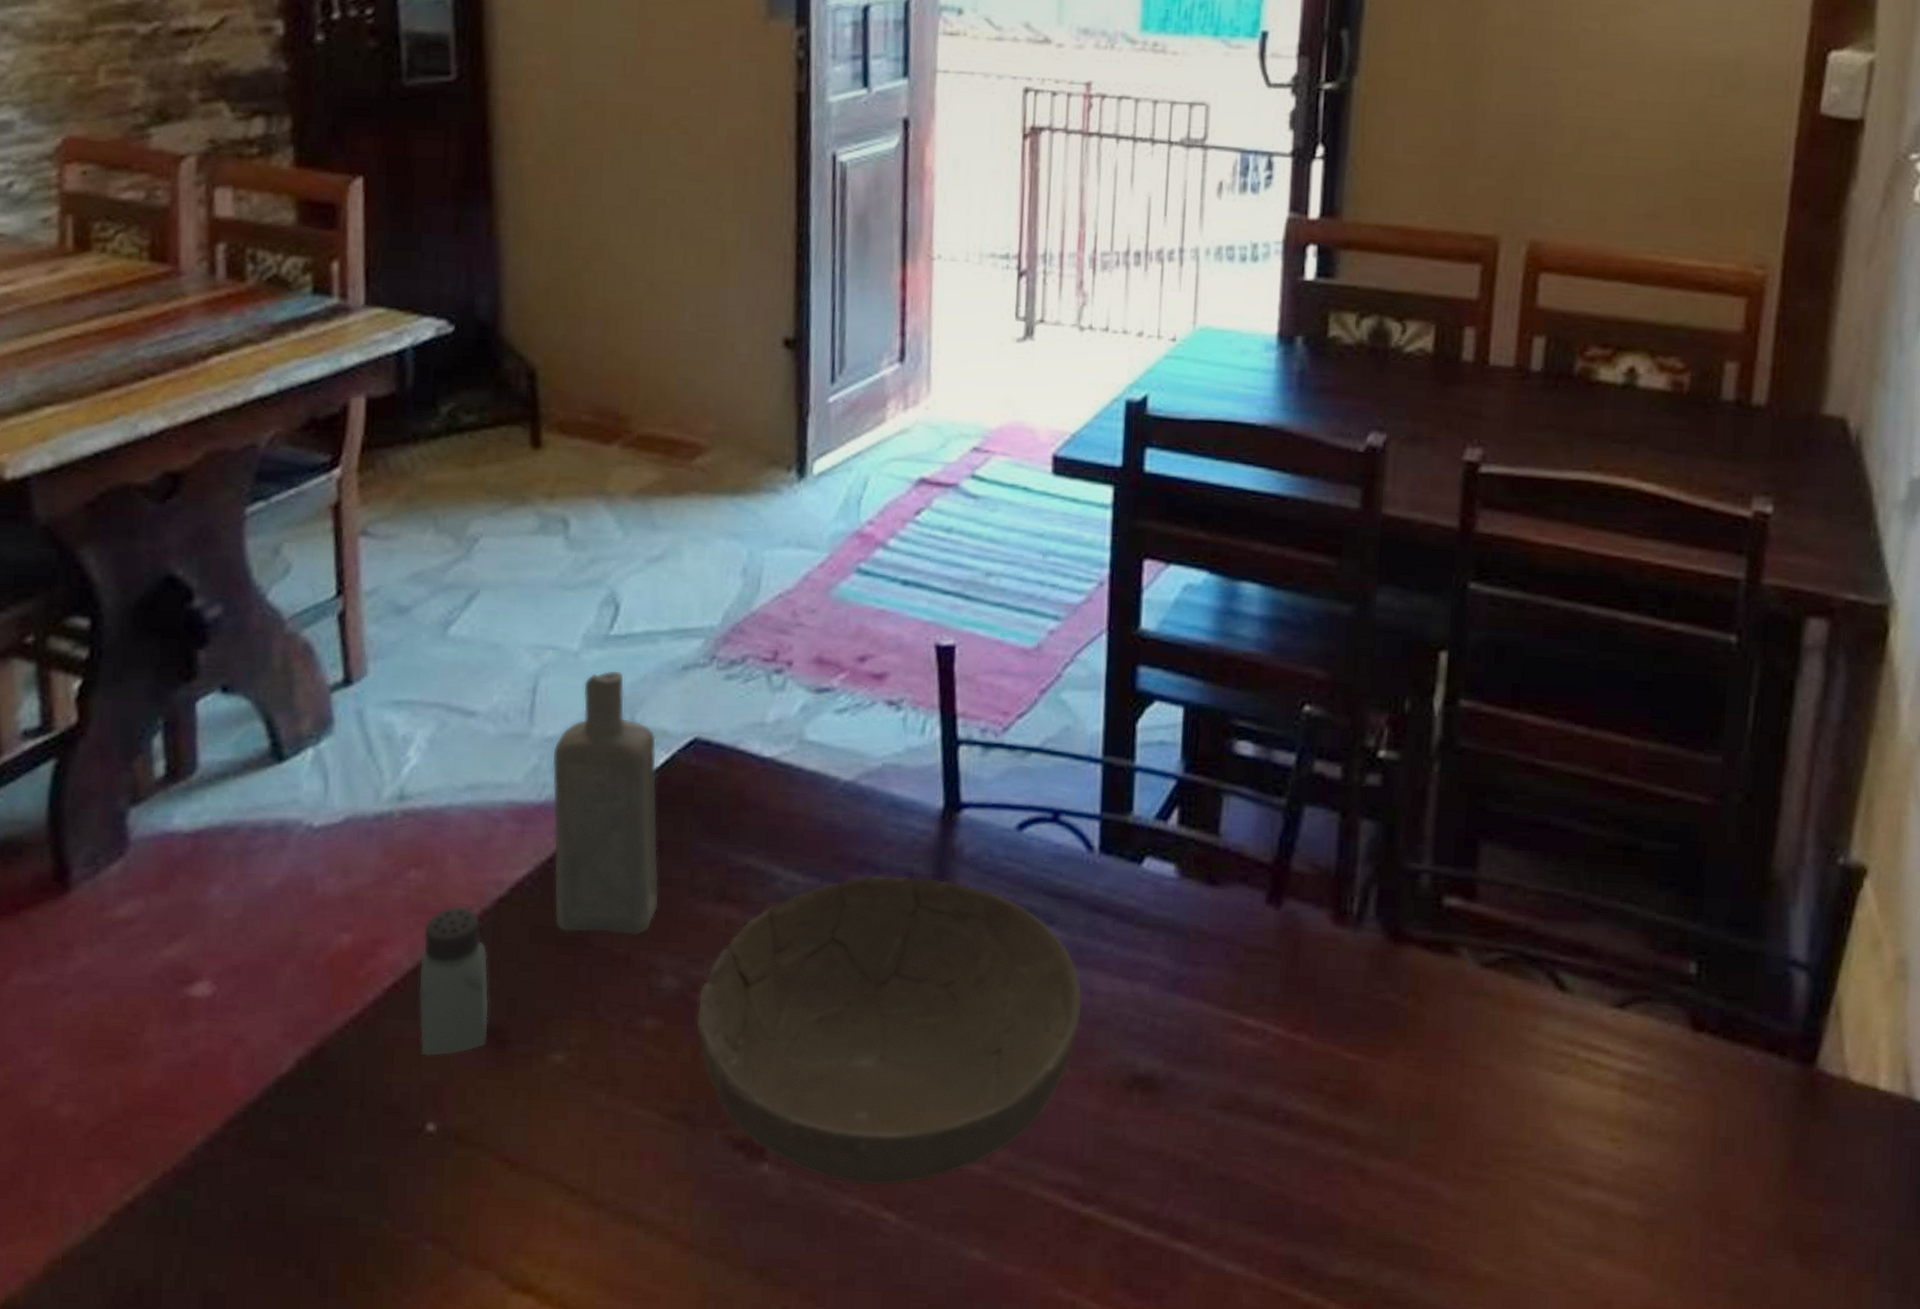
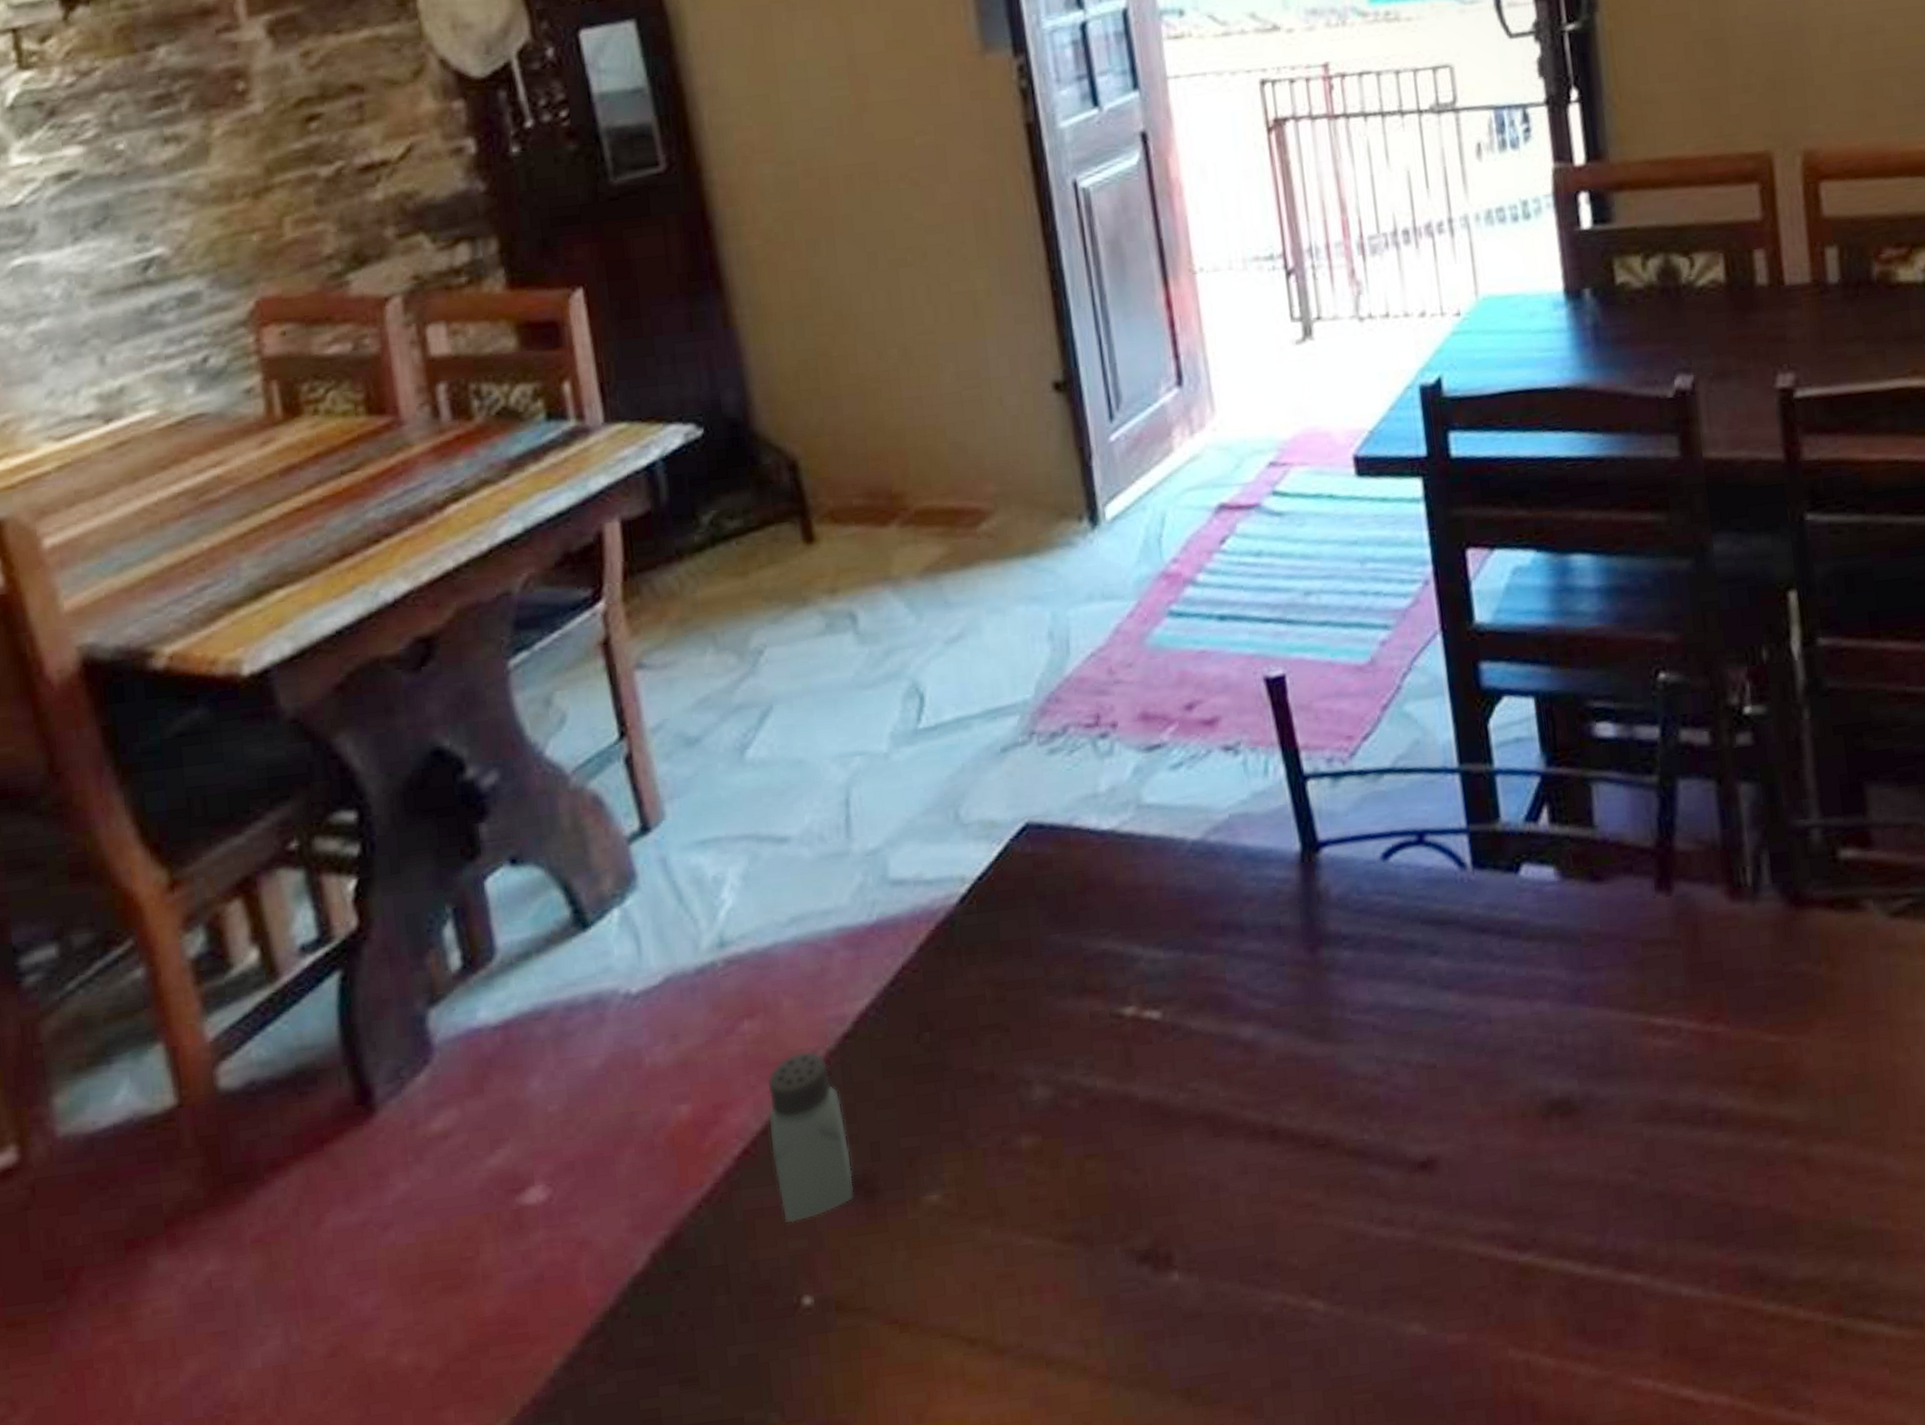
bottle: present [551,669,659,936] -> none [876,765,1016,1059]
bowl: present [695,874,1083,1186] -> none [1073,927,1485,1277]

